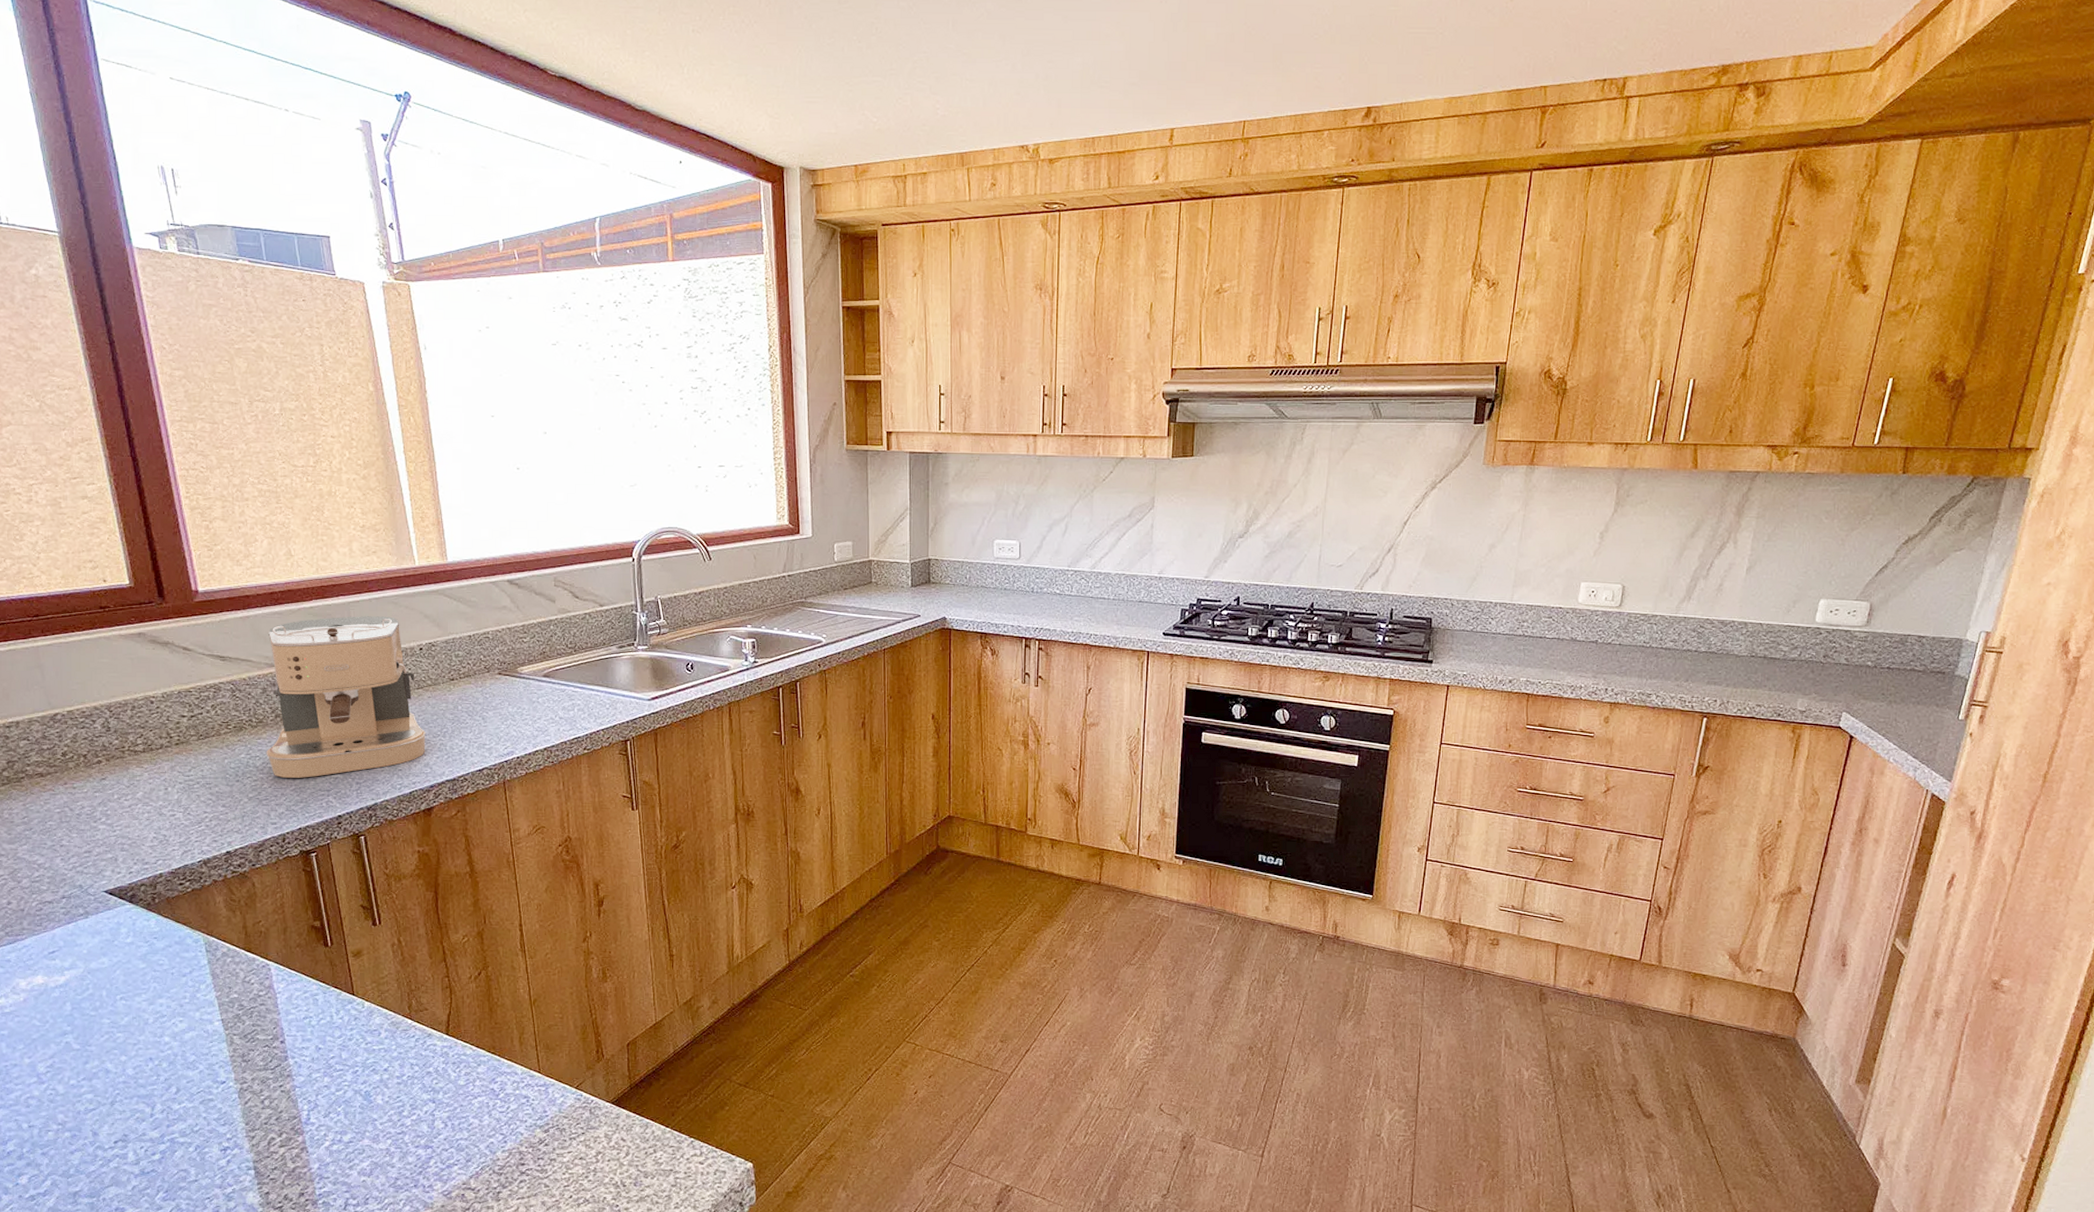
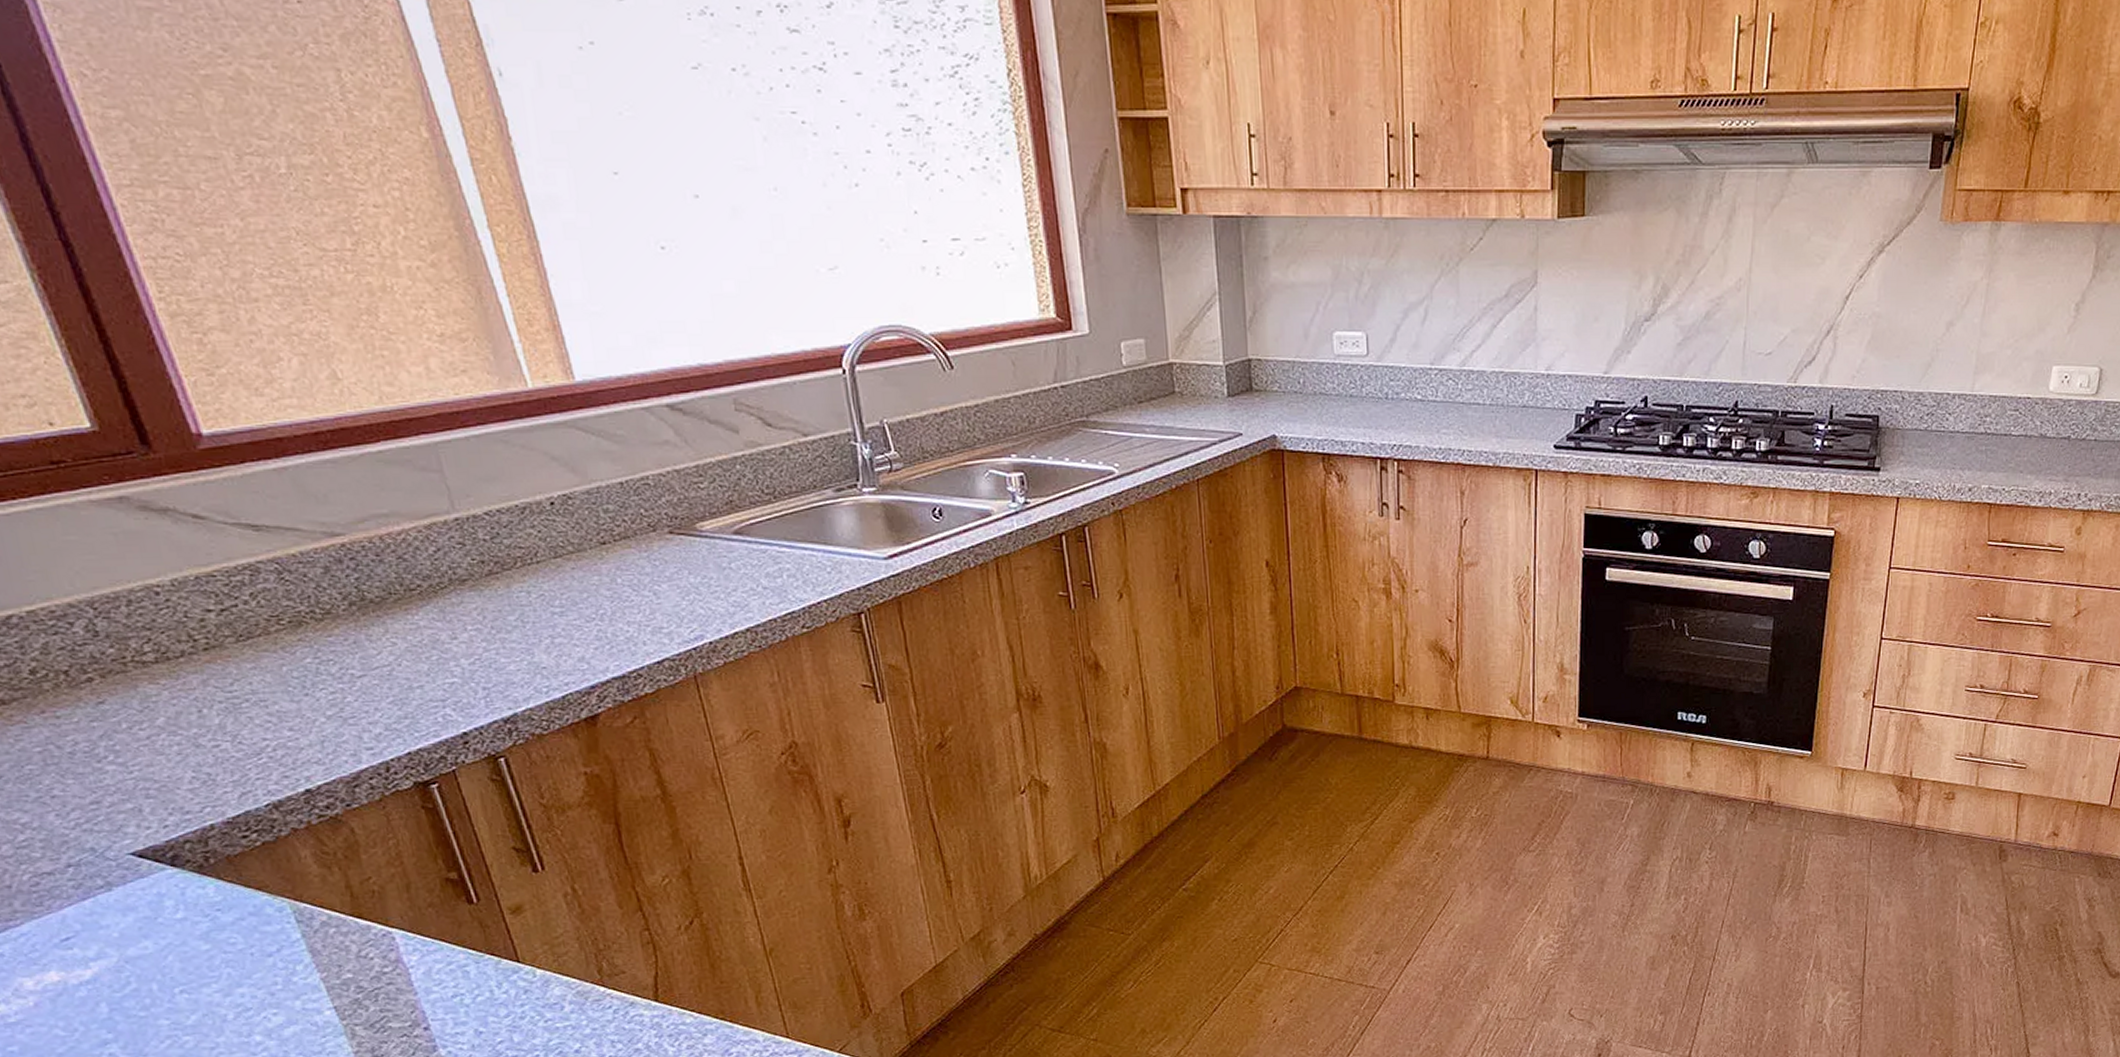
coffee maker: present [266,616,426,778] -> none [320,460,578,687]

